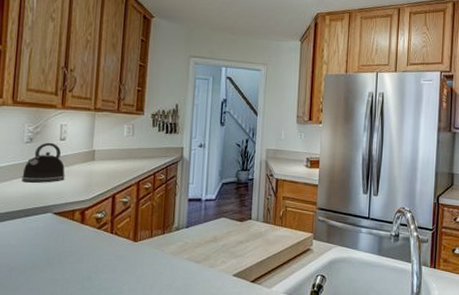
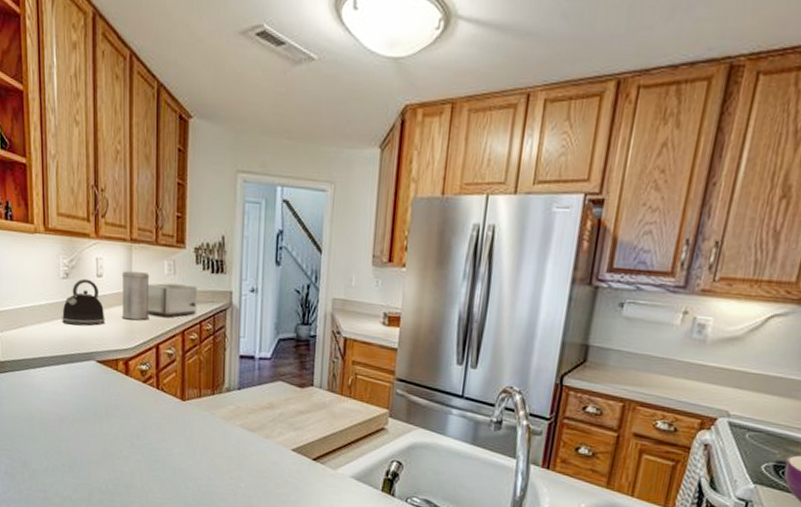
canister: none [81,134,110,176] -> present [121,271,150,321]
toaster: none [107,142,153,172] -> present [148,283,198,318]

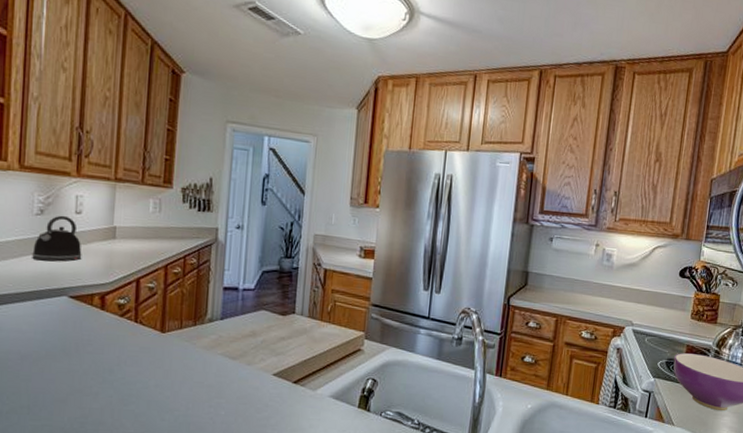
canister: present [121,271,150,321] -> none [100,208,134,256]
toaster: present [148,283,198,318] -> none [130,220,183,253]

